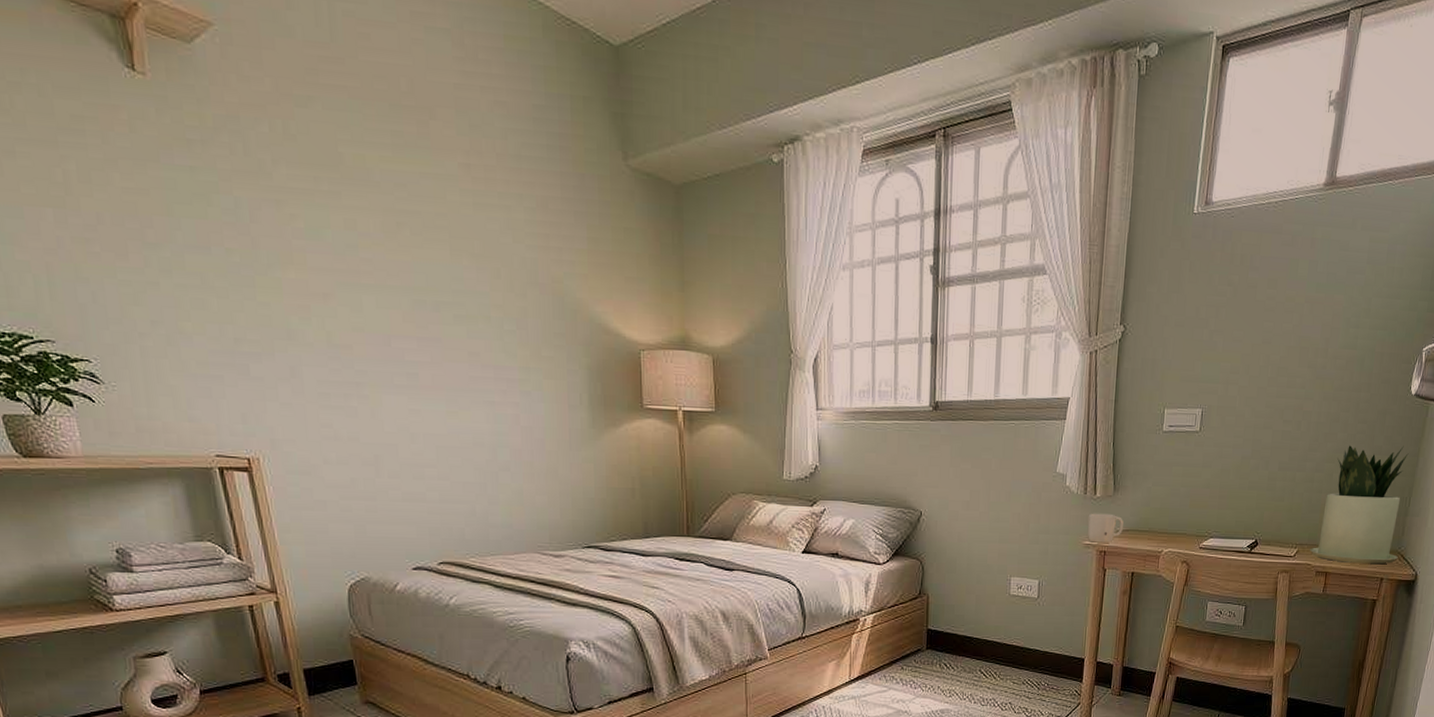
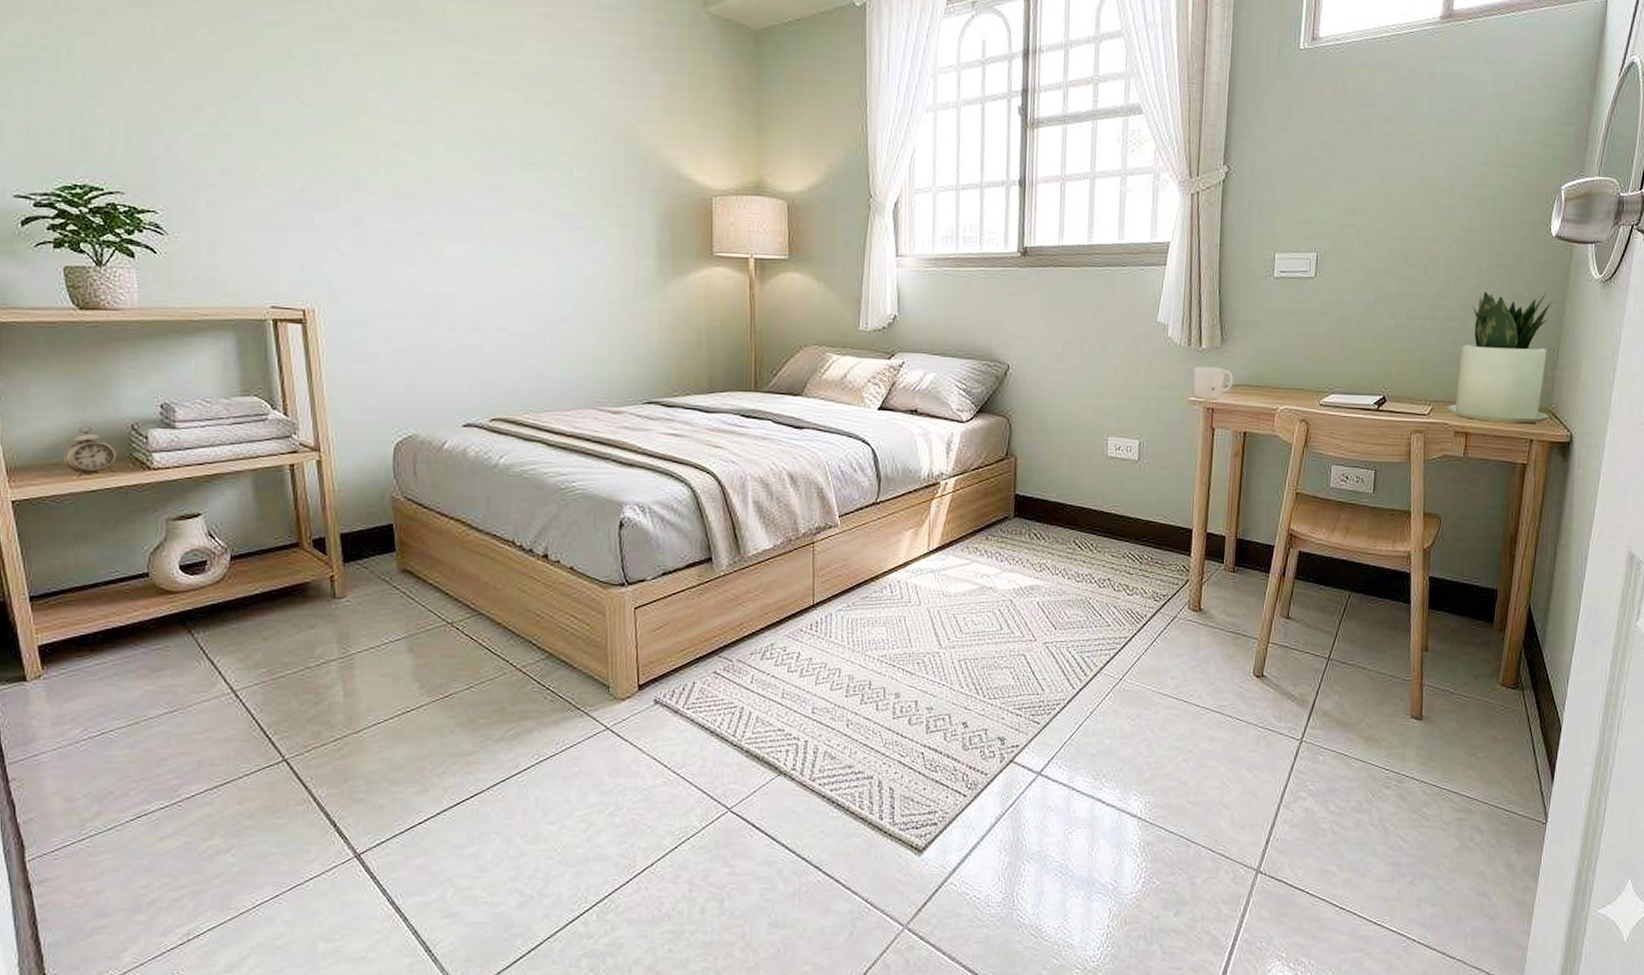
alarm clock: none [24,569,79,619] -> present [63,425,117,478]

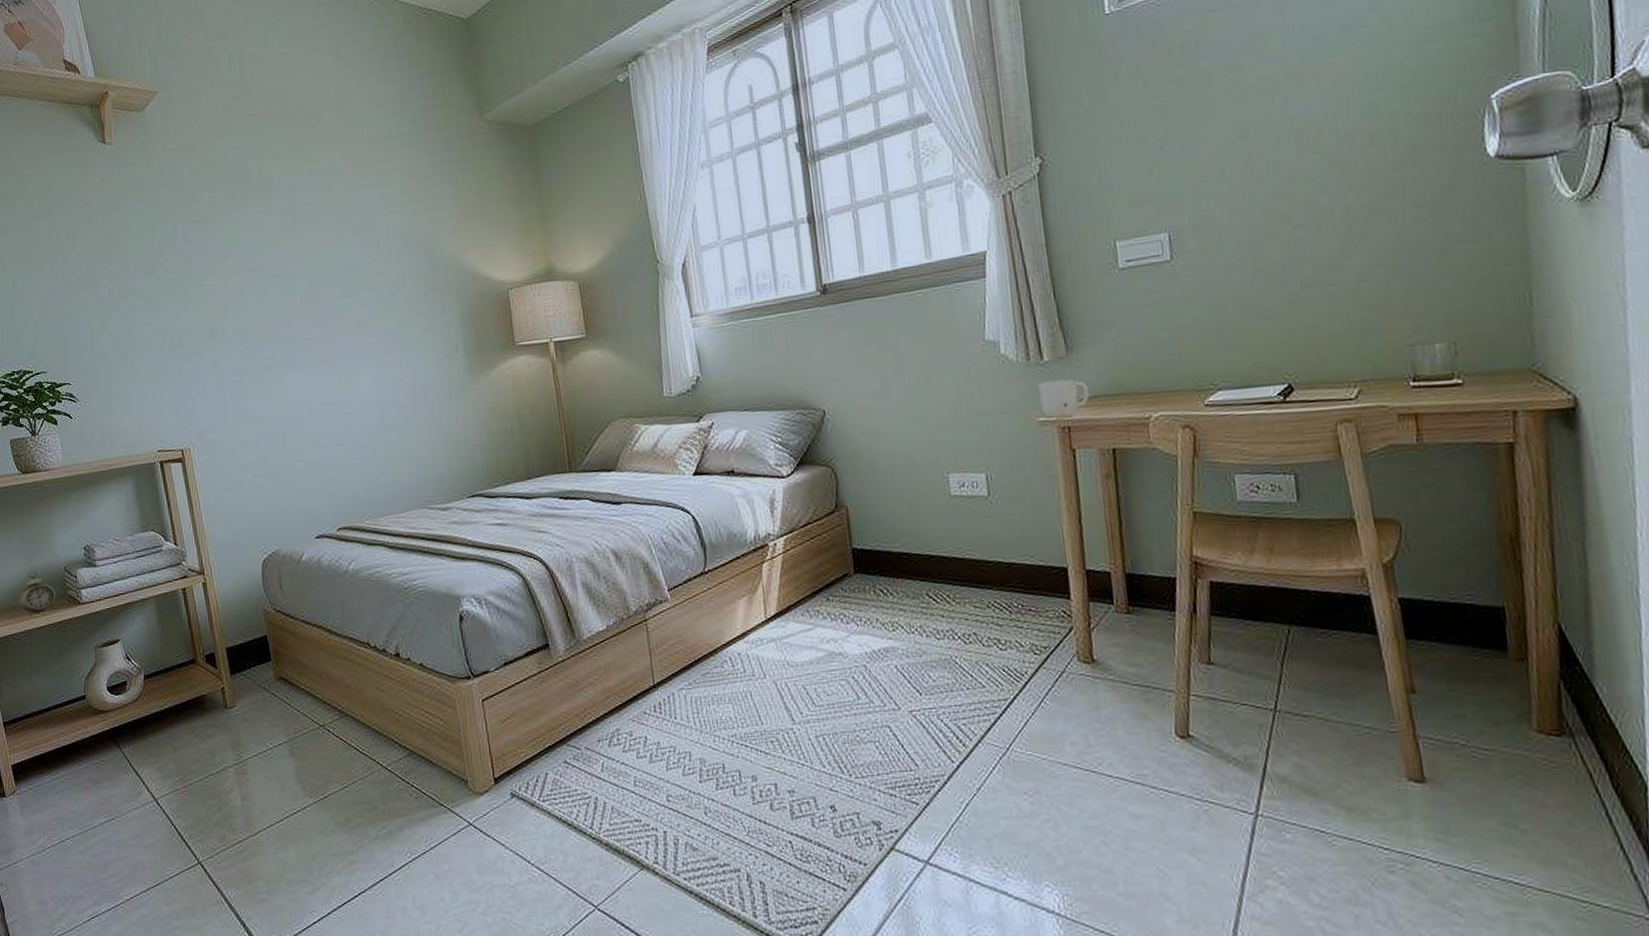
planter: present [1445,291,1553,424] -> none [1378,225,1534,397]

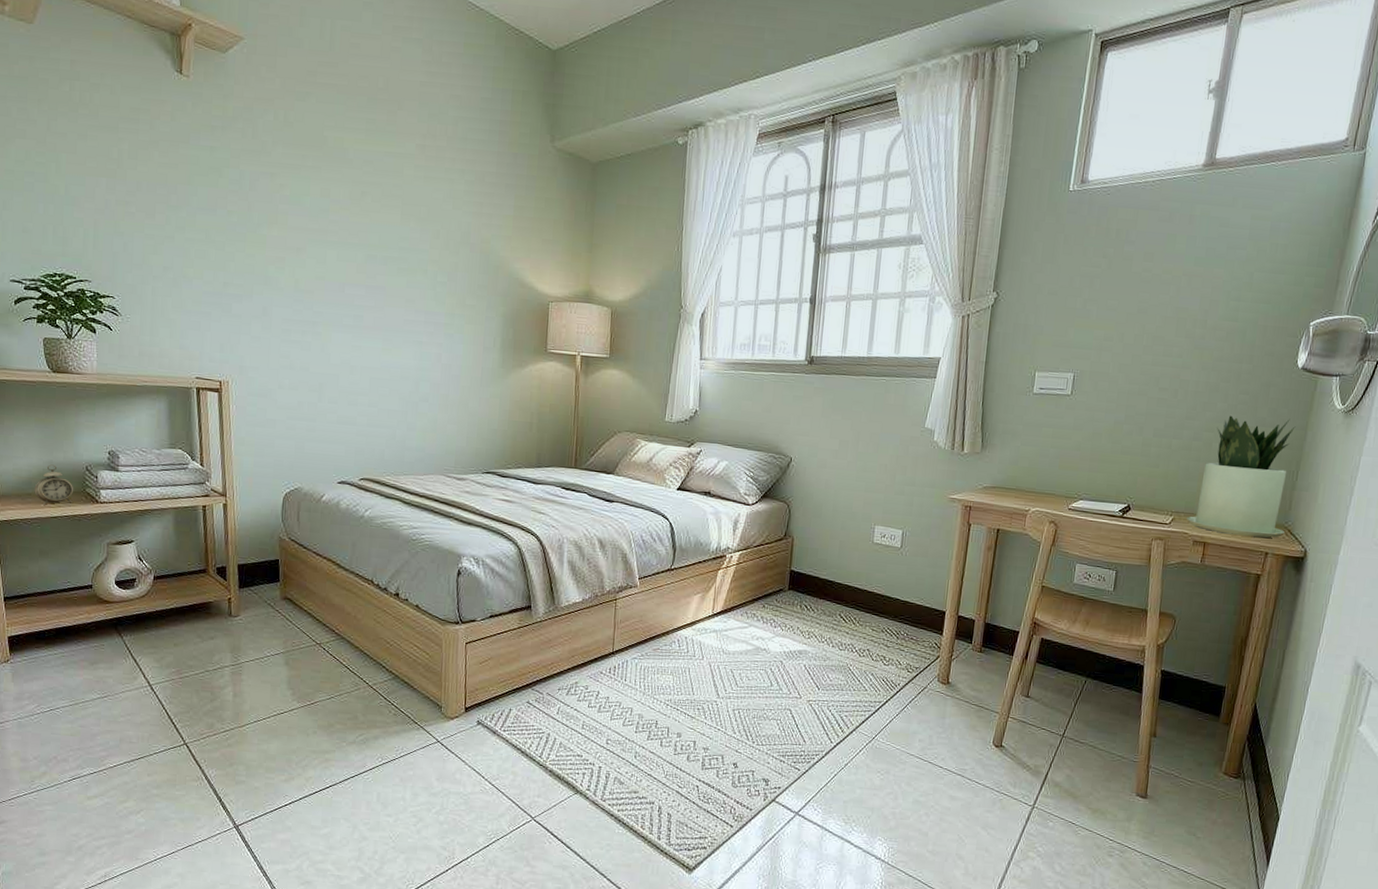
mug: present [1037,378,1090,418] -> none [952,468,991,499]
planter: none [1378,225,1534,397] -> present [1186,415,1296,538]

